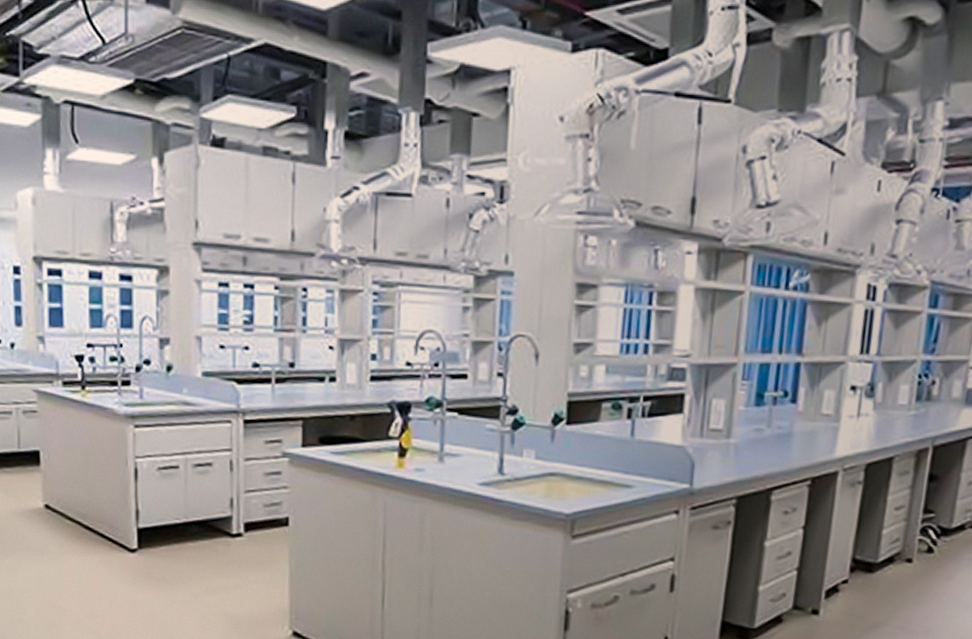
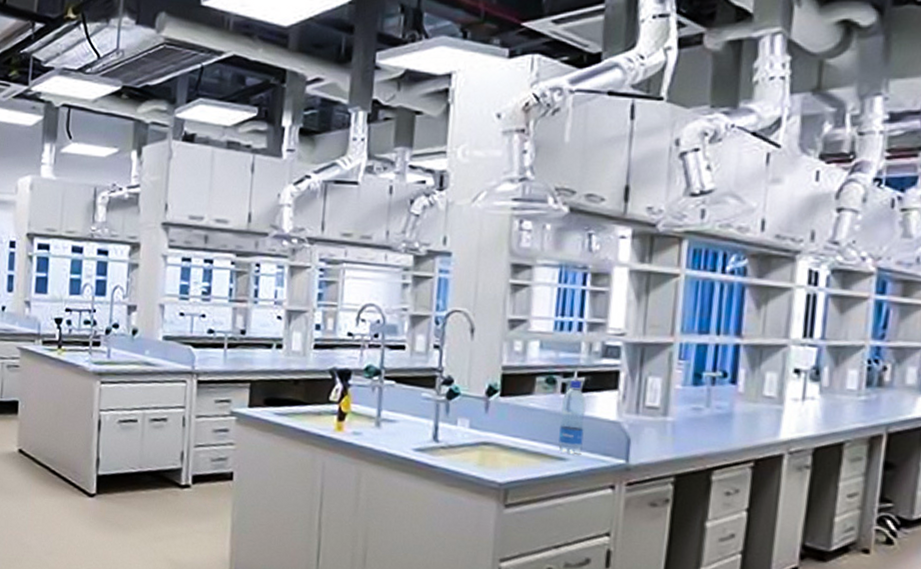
bottle: none [624,405,652,482] -> present [558,380,586,455]

